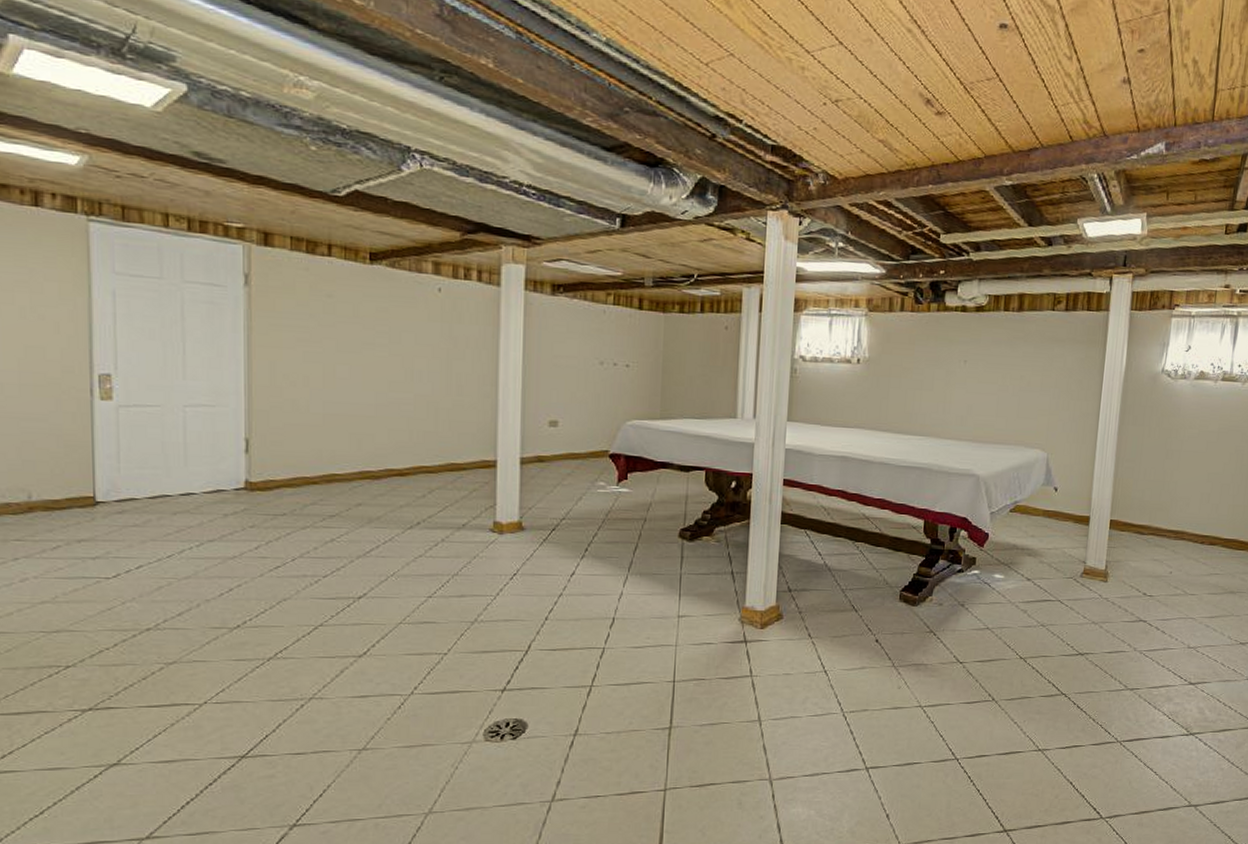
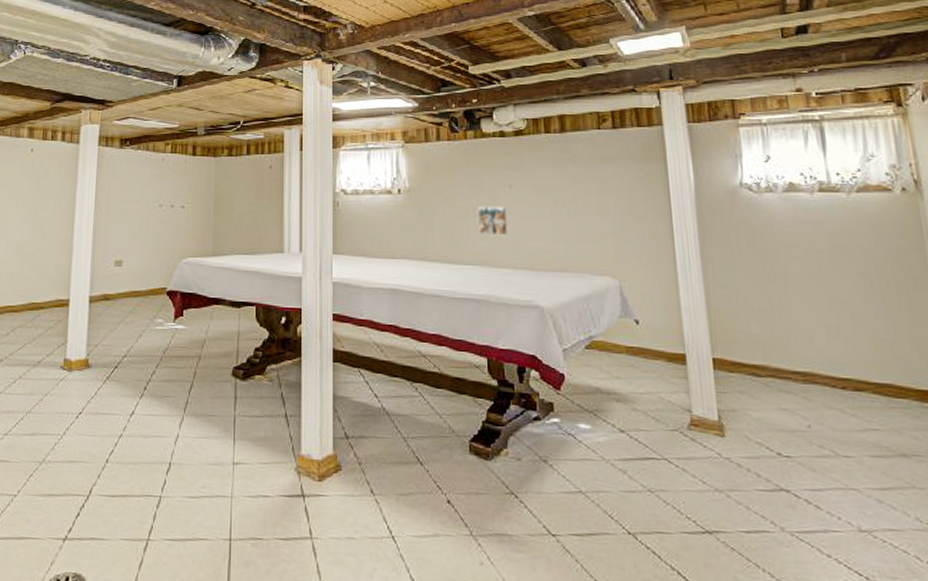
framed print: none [931,380,960,410] -> present [478,206,509,236]

